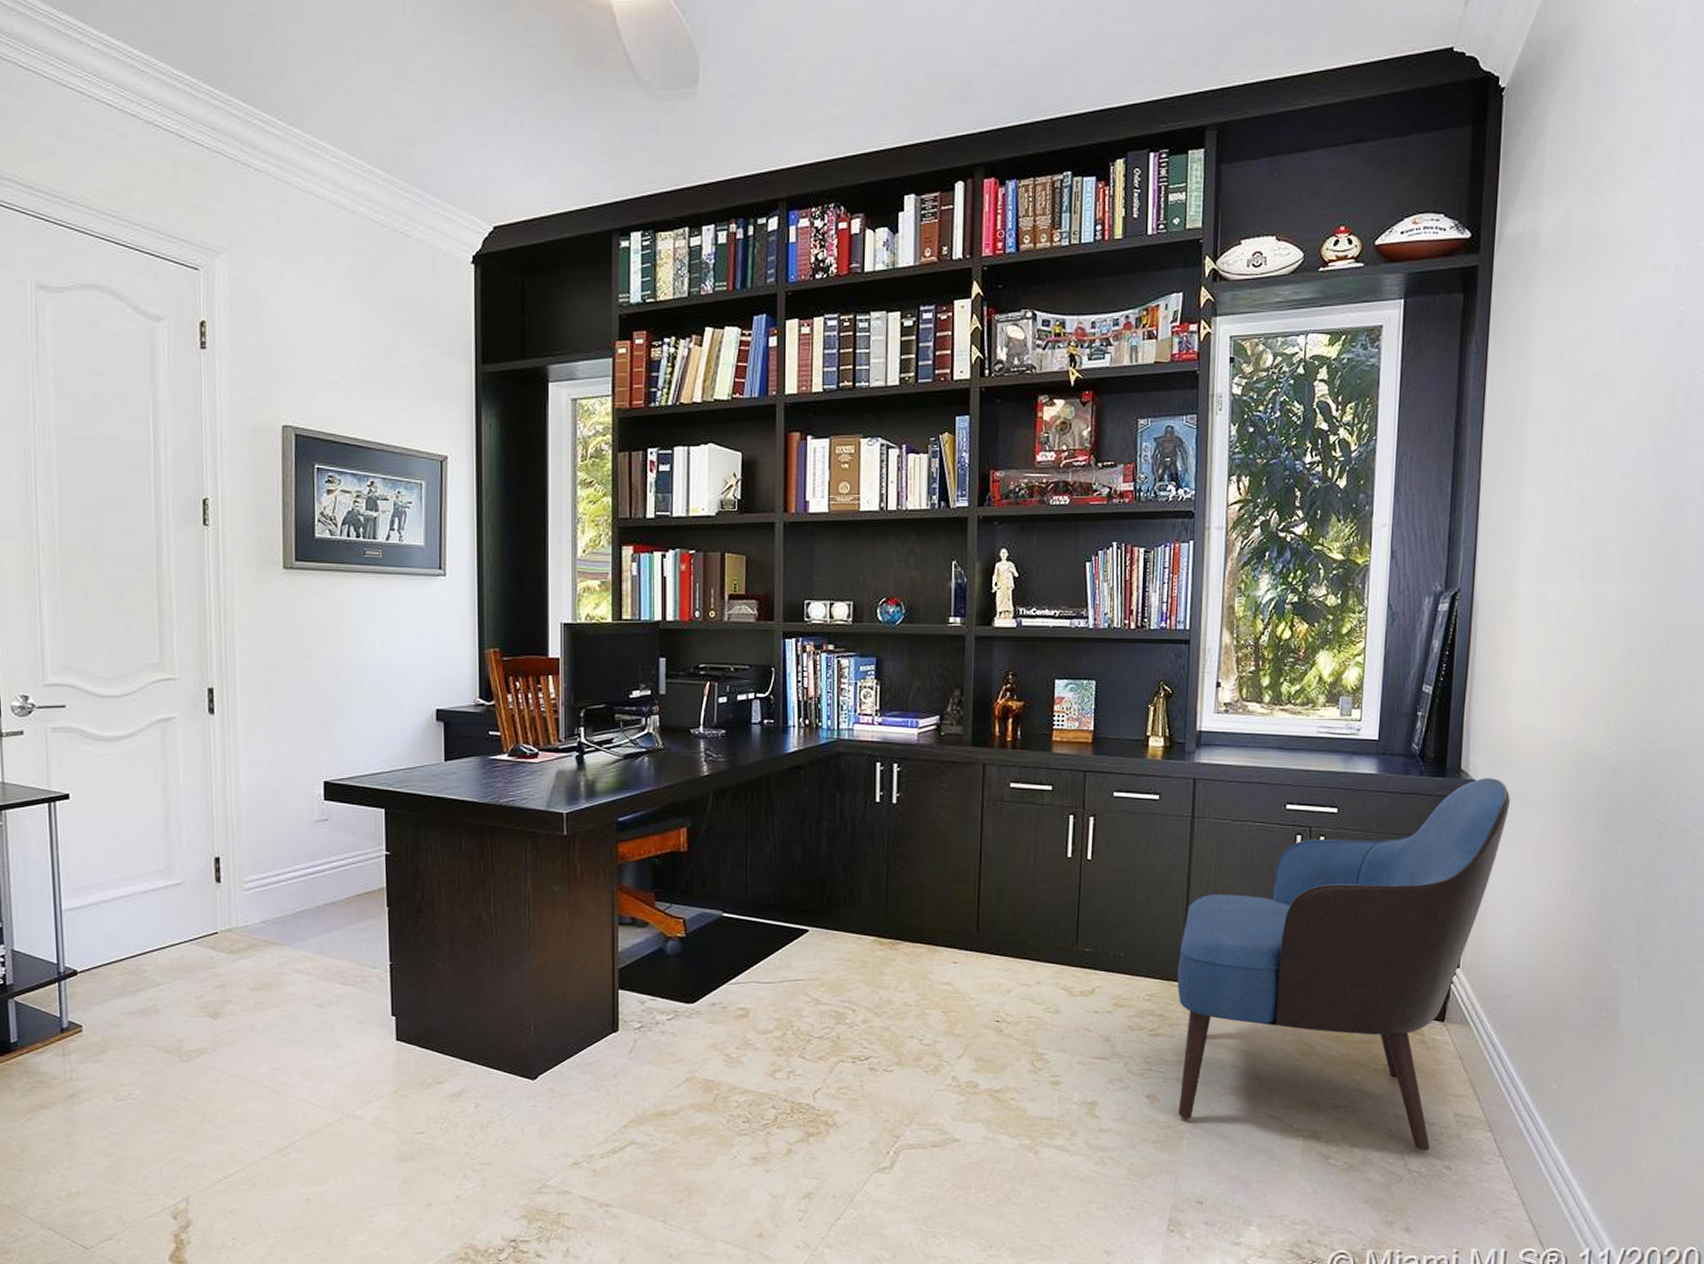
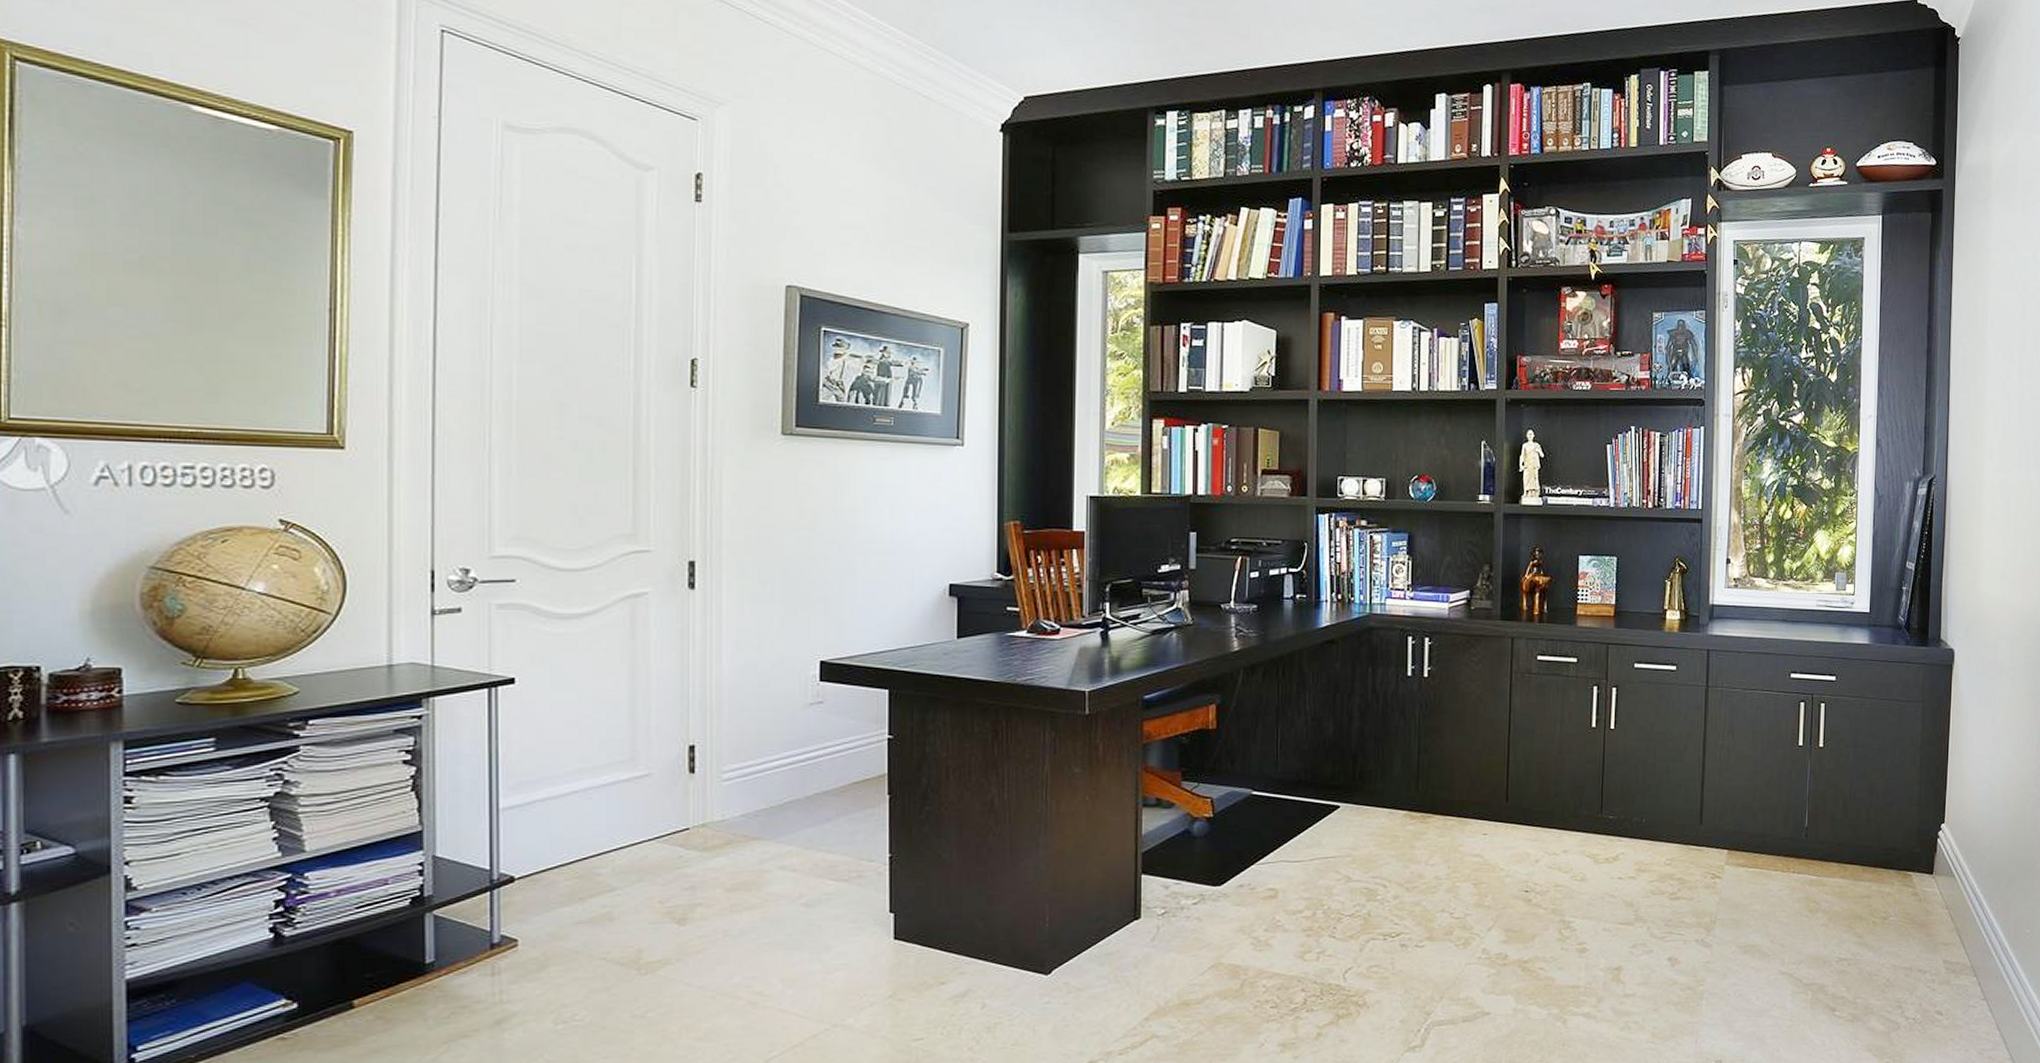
armchair: present [1177,778,1510,1151] -> none [1695,647,1983,998]

